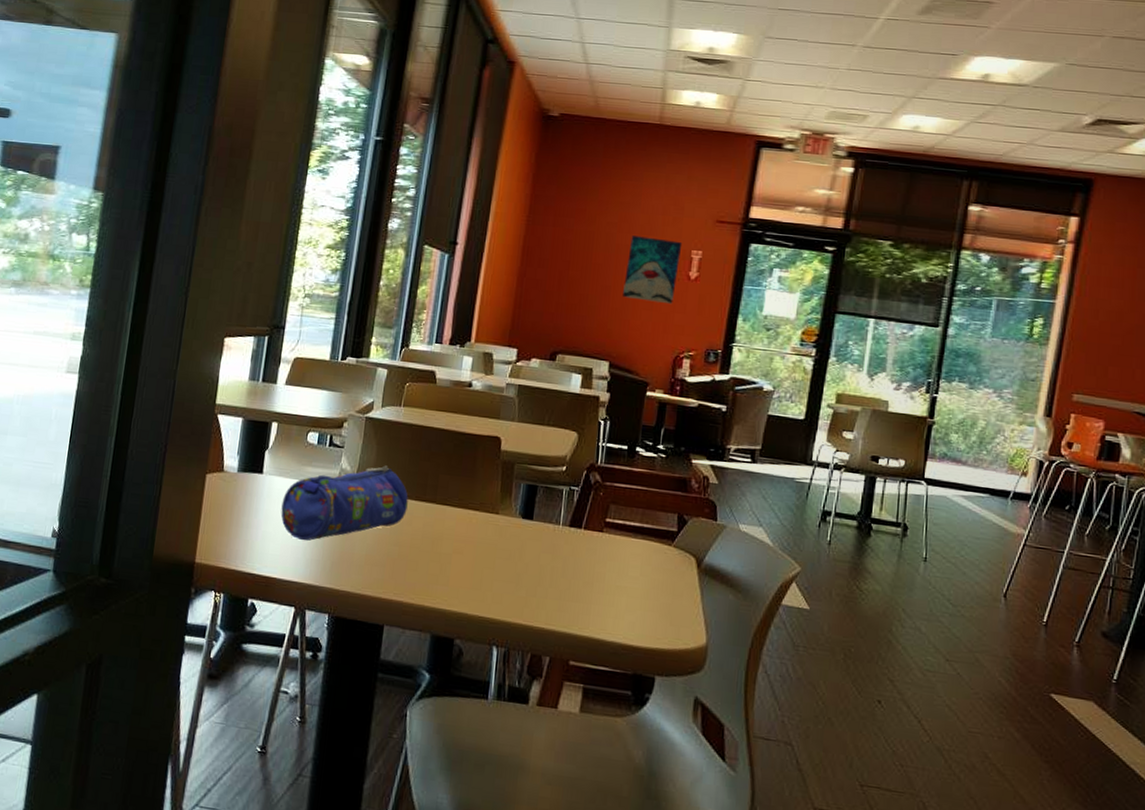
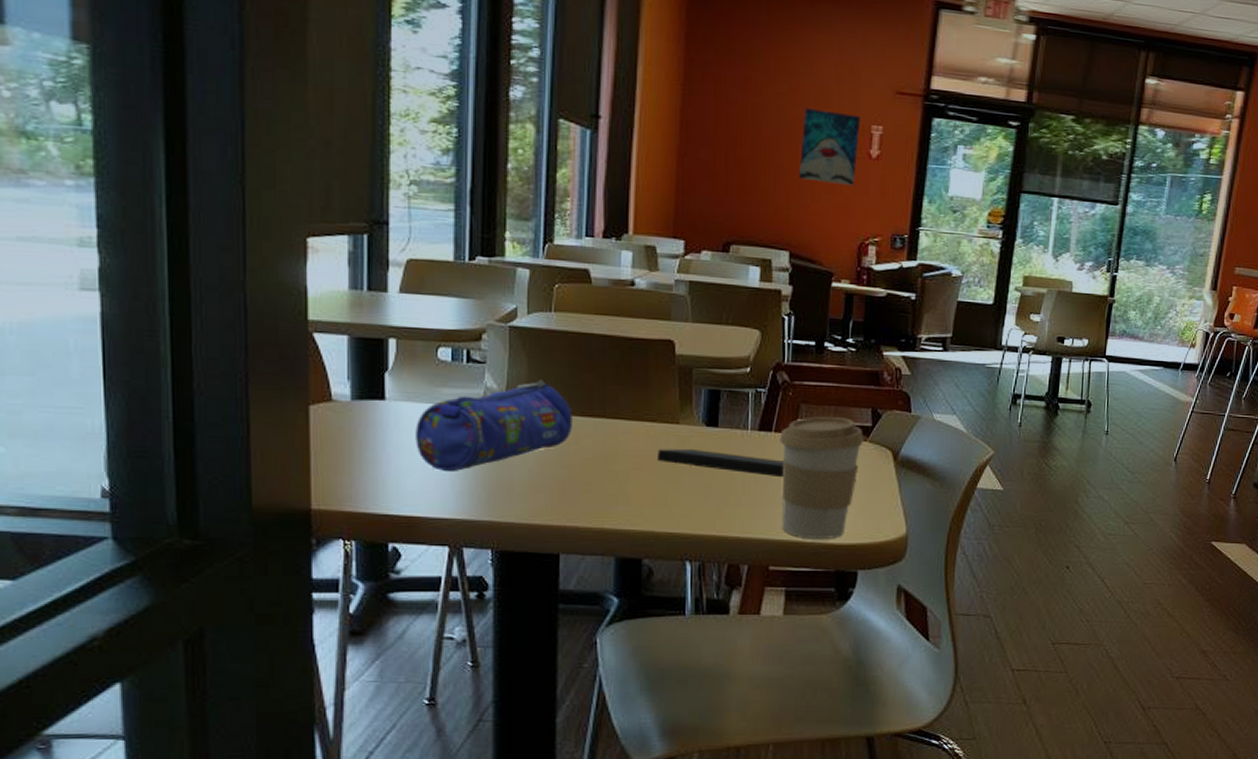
notepad: none [476,536,659,584] -> present [657,448,856,481]
coffee cup: none [584,517,669,640] -> present [780,417,865,539]

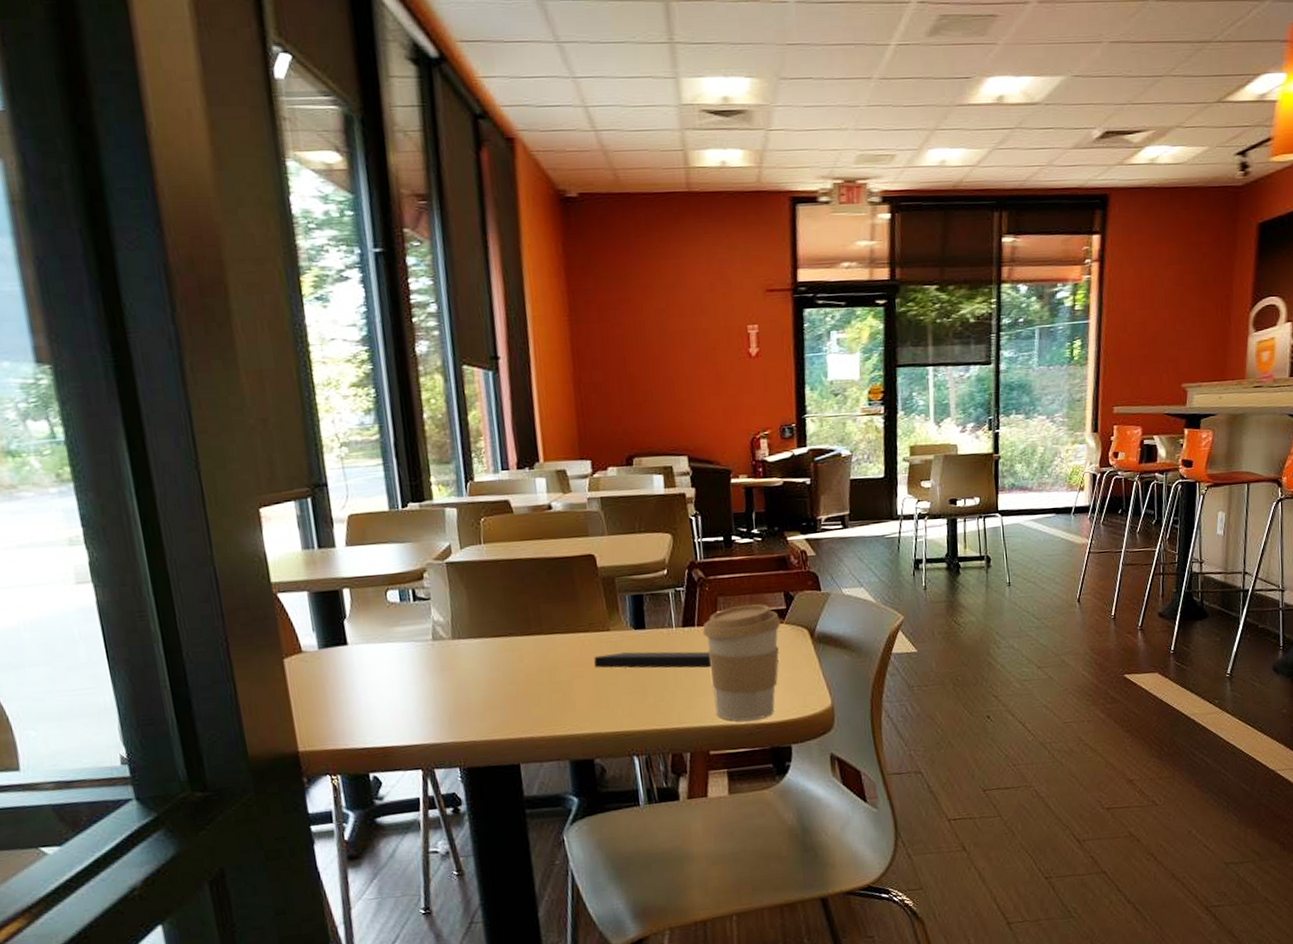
pencil case: present [416,380,572,473] -> none [377,608,515,703]
wall art: present [799,108,861,187] -> none [683,318,739,387]

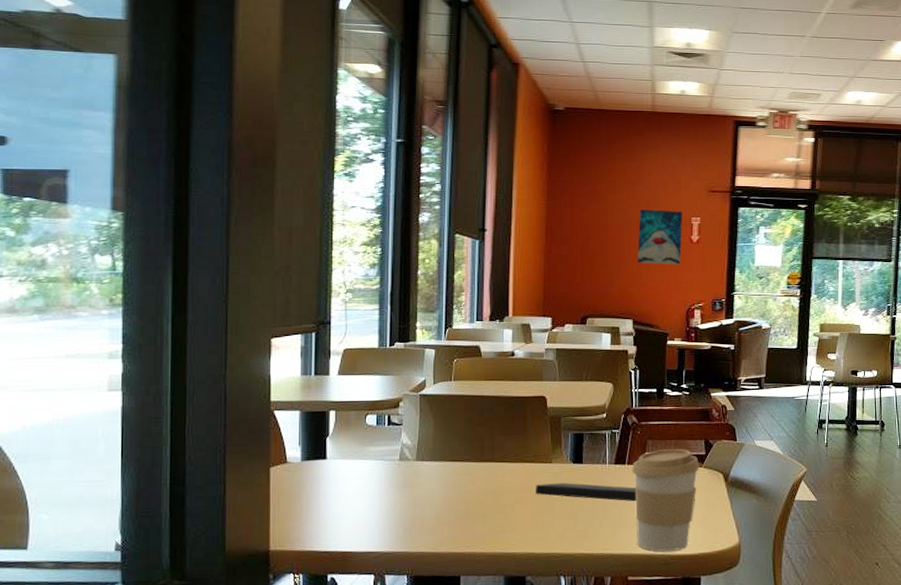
wall art: none [683,318,739,387] -> present [638,209,683,265]

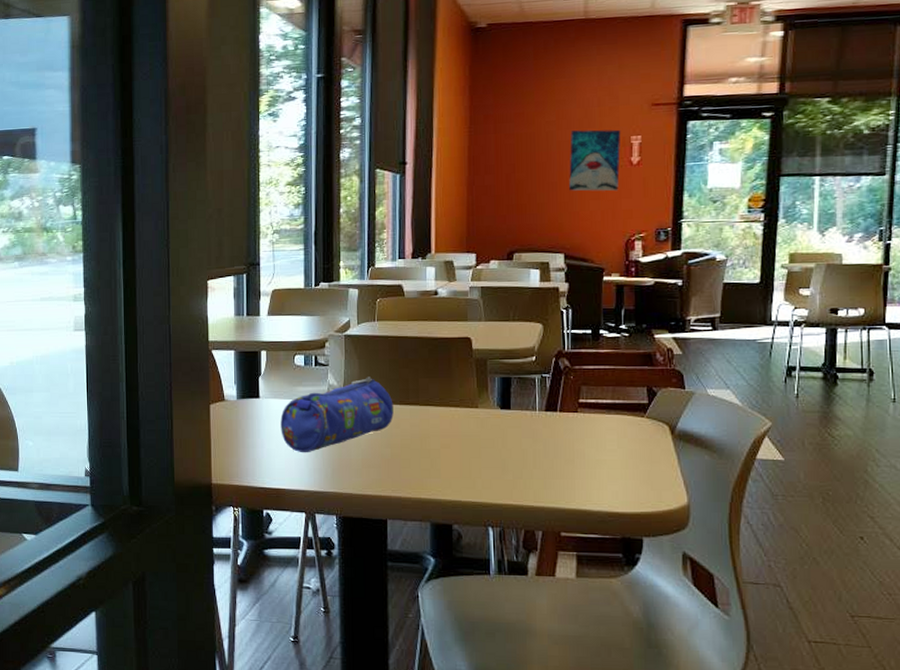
pencil case: none [349,435,469,514] -> present [280,377,394,453]
notepad: present [536,482,695,502] -> none [461,428,636,454]
coffee cup: present [632,449,700,551] -> none [564,397,642,508]

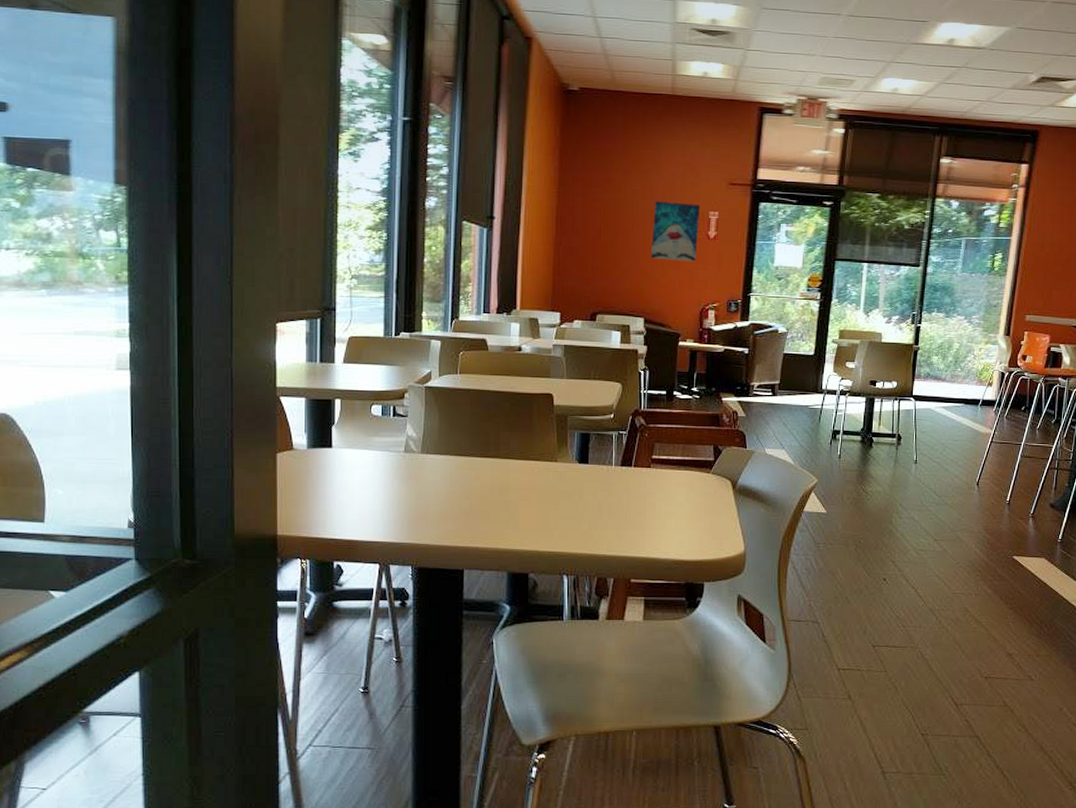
pencil case: present [280,377,394,453] -> none [355,429,474,504]

